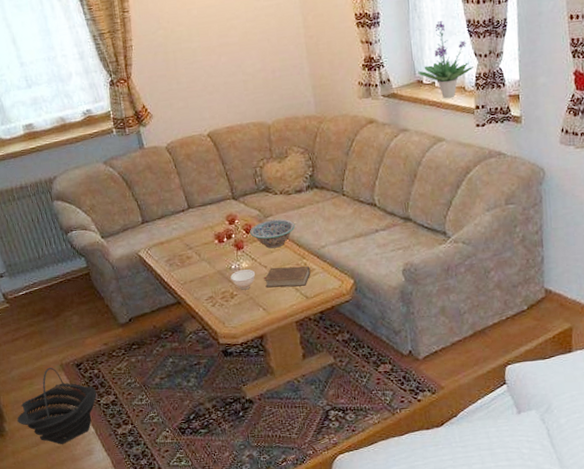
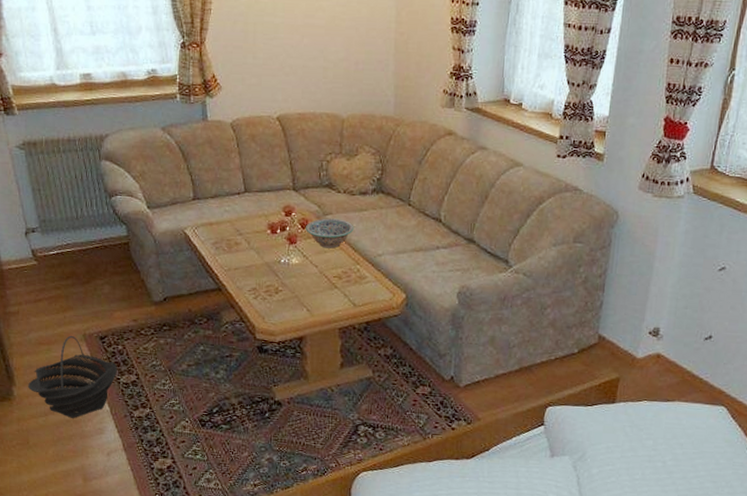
bowl: present [230,269,256,290] -> none [278,265,305,287]
book: present [263,266,311,288] -> none [312,268,363,293]
potted plant: present [418,20,475,99] -> none [506,40,565,124]

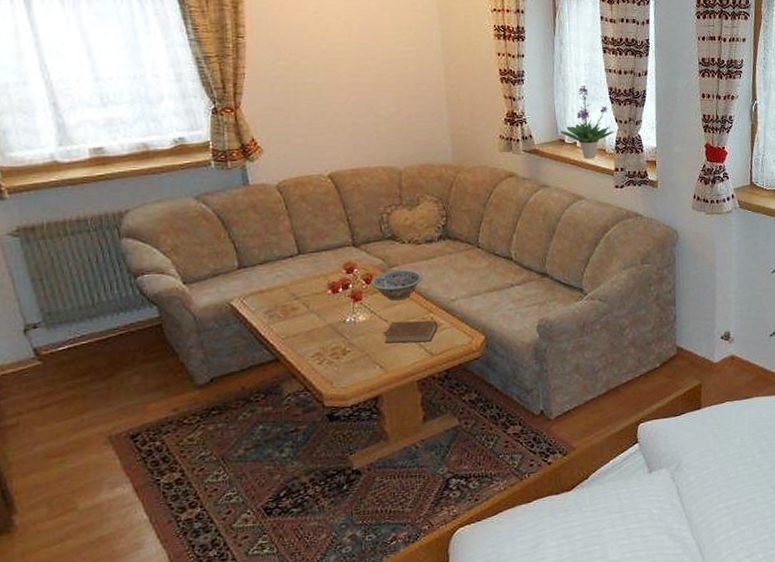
basket: present [27,335,117,418] -> none [33,440,155,539]
book: none [312,268,363,293] -> present [383,320,438,344]
potted plant: none [506,40,565,124] -> present [560,85,615,159]

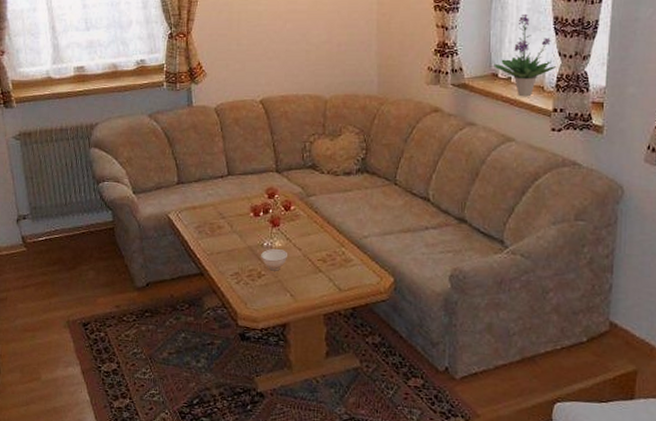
bowl: none [344,323,374,346] -> present [261,249,288,271]
decorative bowl: present [370,269,423,301] -> none [289,199,339,231]
book: present [383,320,438,344] -> none [296,251,348,277]

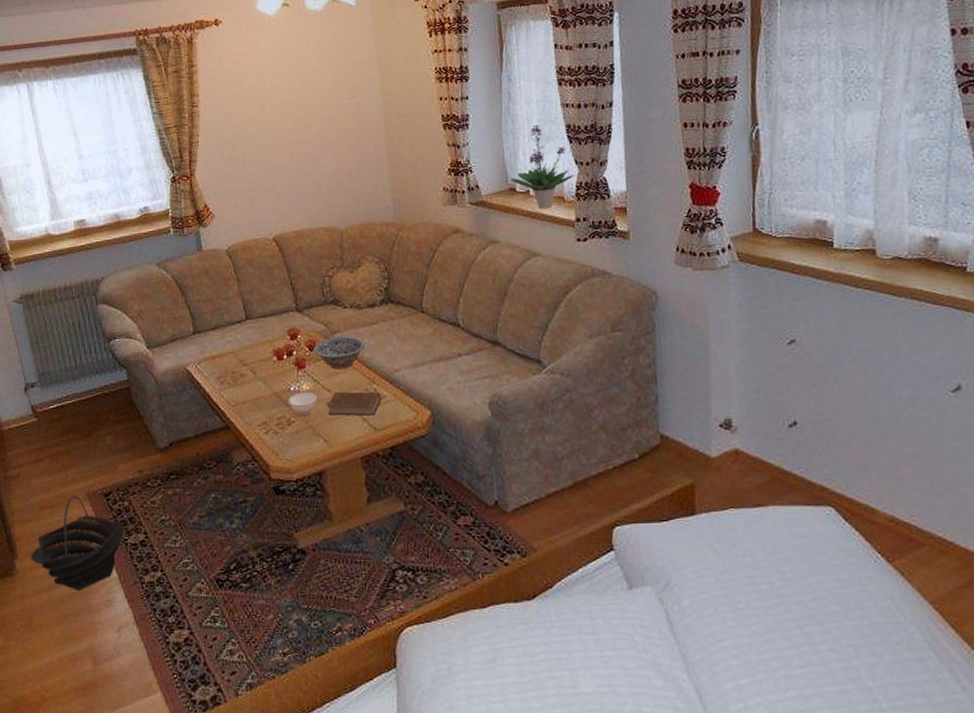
basket: none [11,321,99,408] -> present [30,495,124,590]
decorative bowl: none [289,199,339,231] -> present [314,336,366,370]
book: none [296,251,348,277] -> present [326,391,381,416]

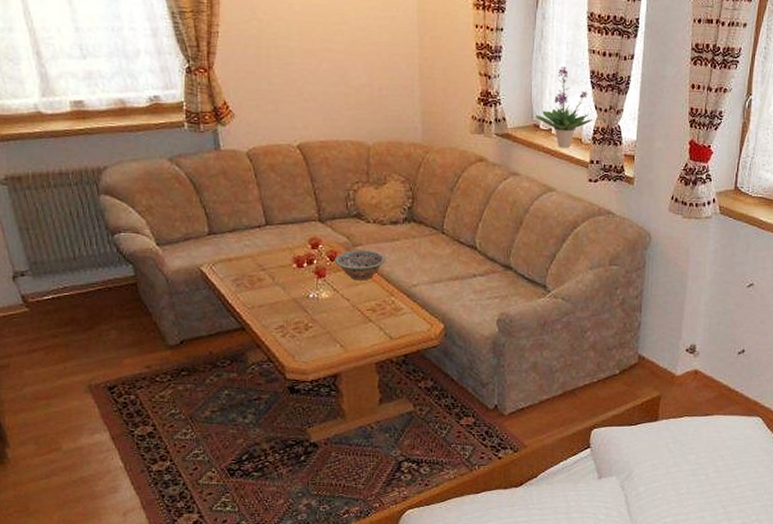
basket: present [30,495,124,590] -> none [23,387,130,478]
bowl: present [288,393,318,417] -> none [307,300,336,323]
book: present [326,391,381,416] -> none [344,301,398,325]

